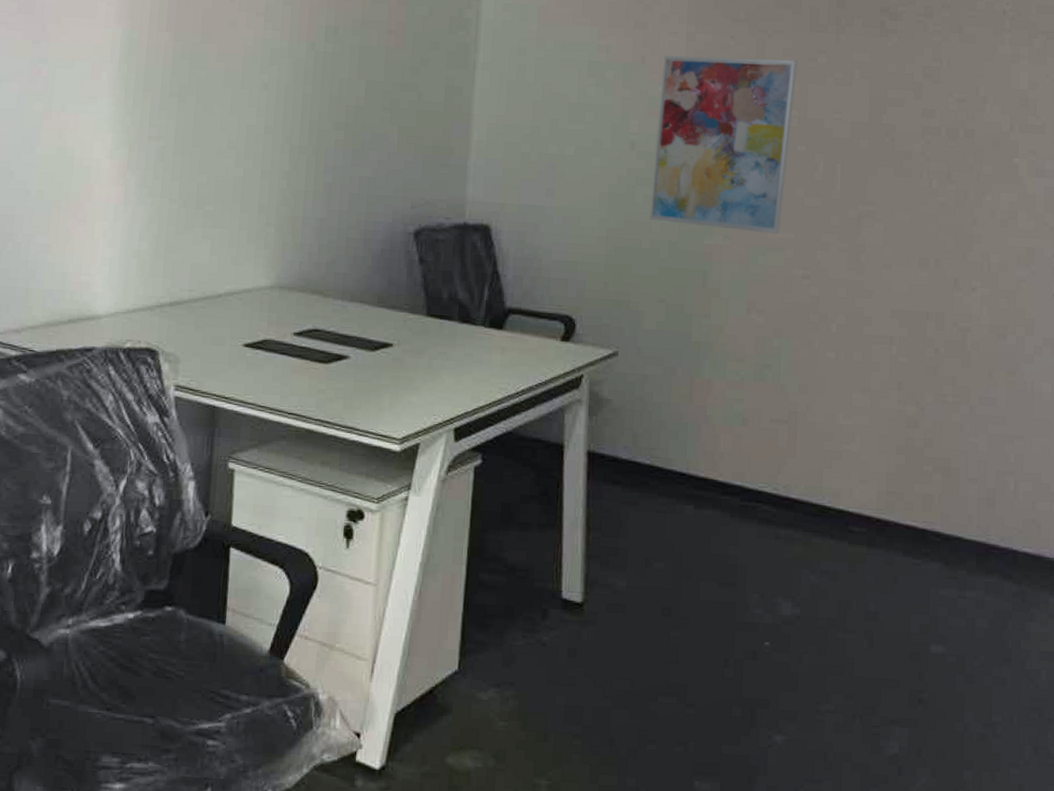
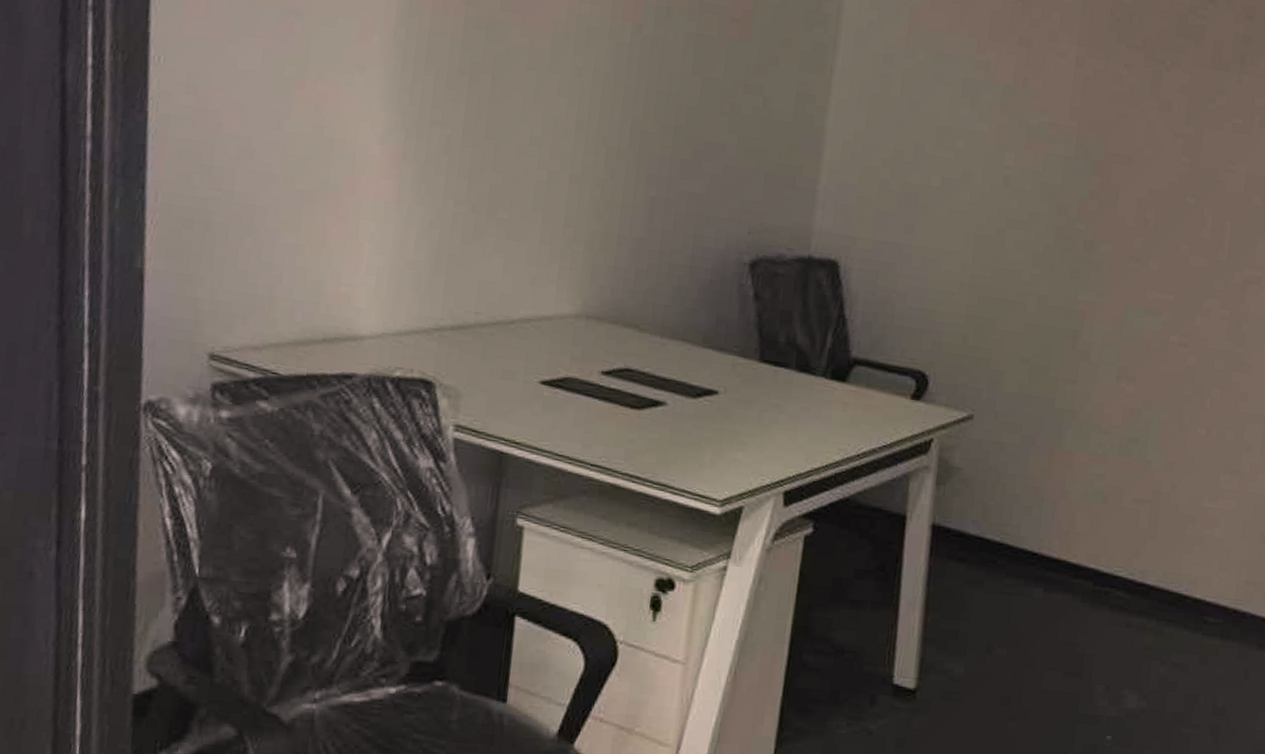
wall art: present [649,55,798,234] -> none [1019,80,1195,295]

